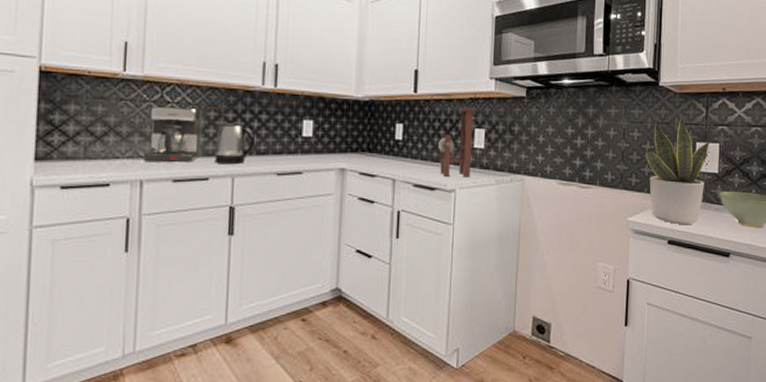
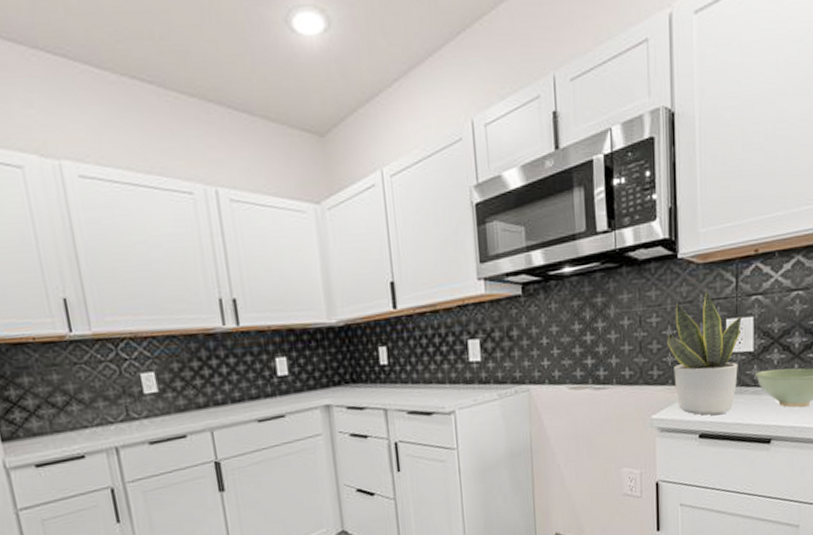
coffee maker: present [144,105,203,163] -> none [107,361,173,428]
kettle: present [215,122,256,165] -> none [181,371,229,418]
paper towel holder: present [438,107,475,177] -> none [429,316,470,399]

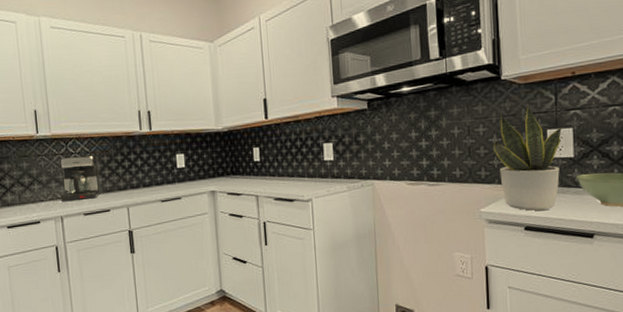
coffee maker: none [107,361,173,428] -> present [60,155,102,202]

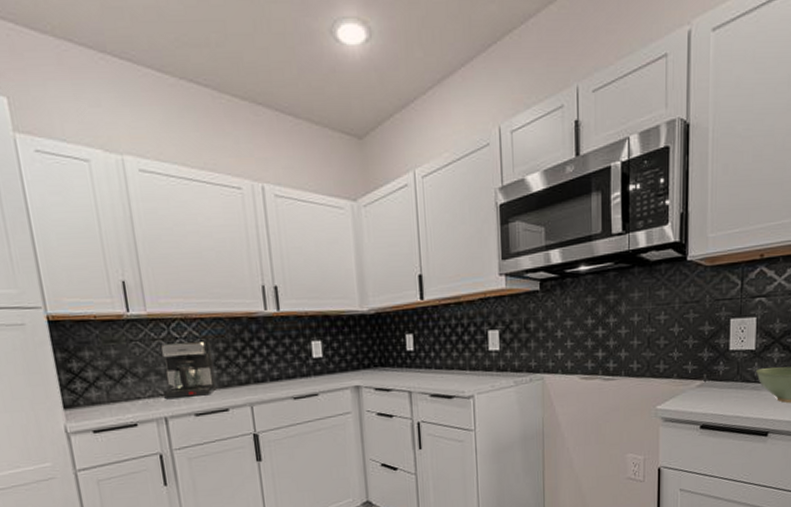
potted plant: present [493,103,563,211] -> none [674,288,747,408]

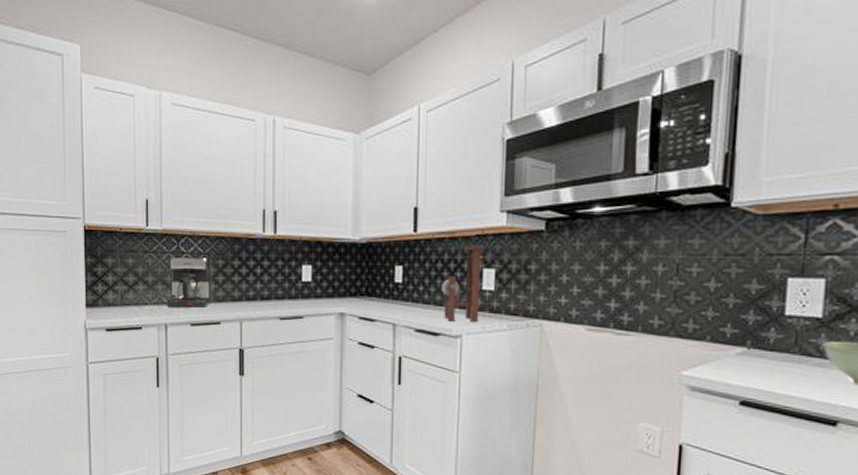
paper towel holder: none [451,308,488,384] -> present [442,245,483,322]

